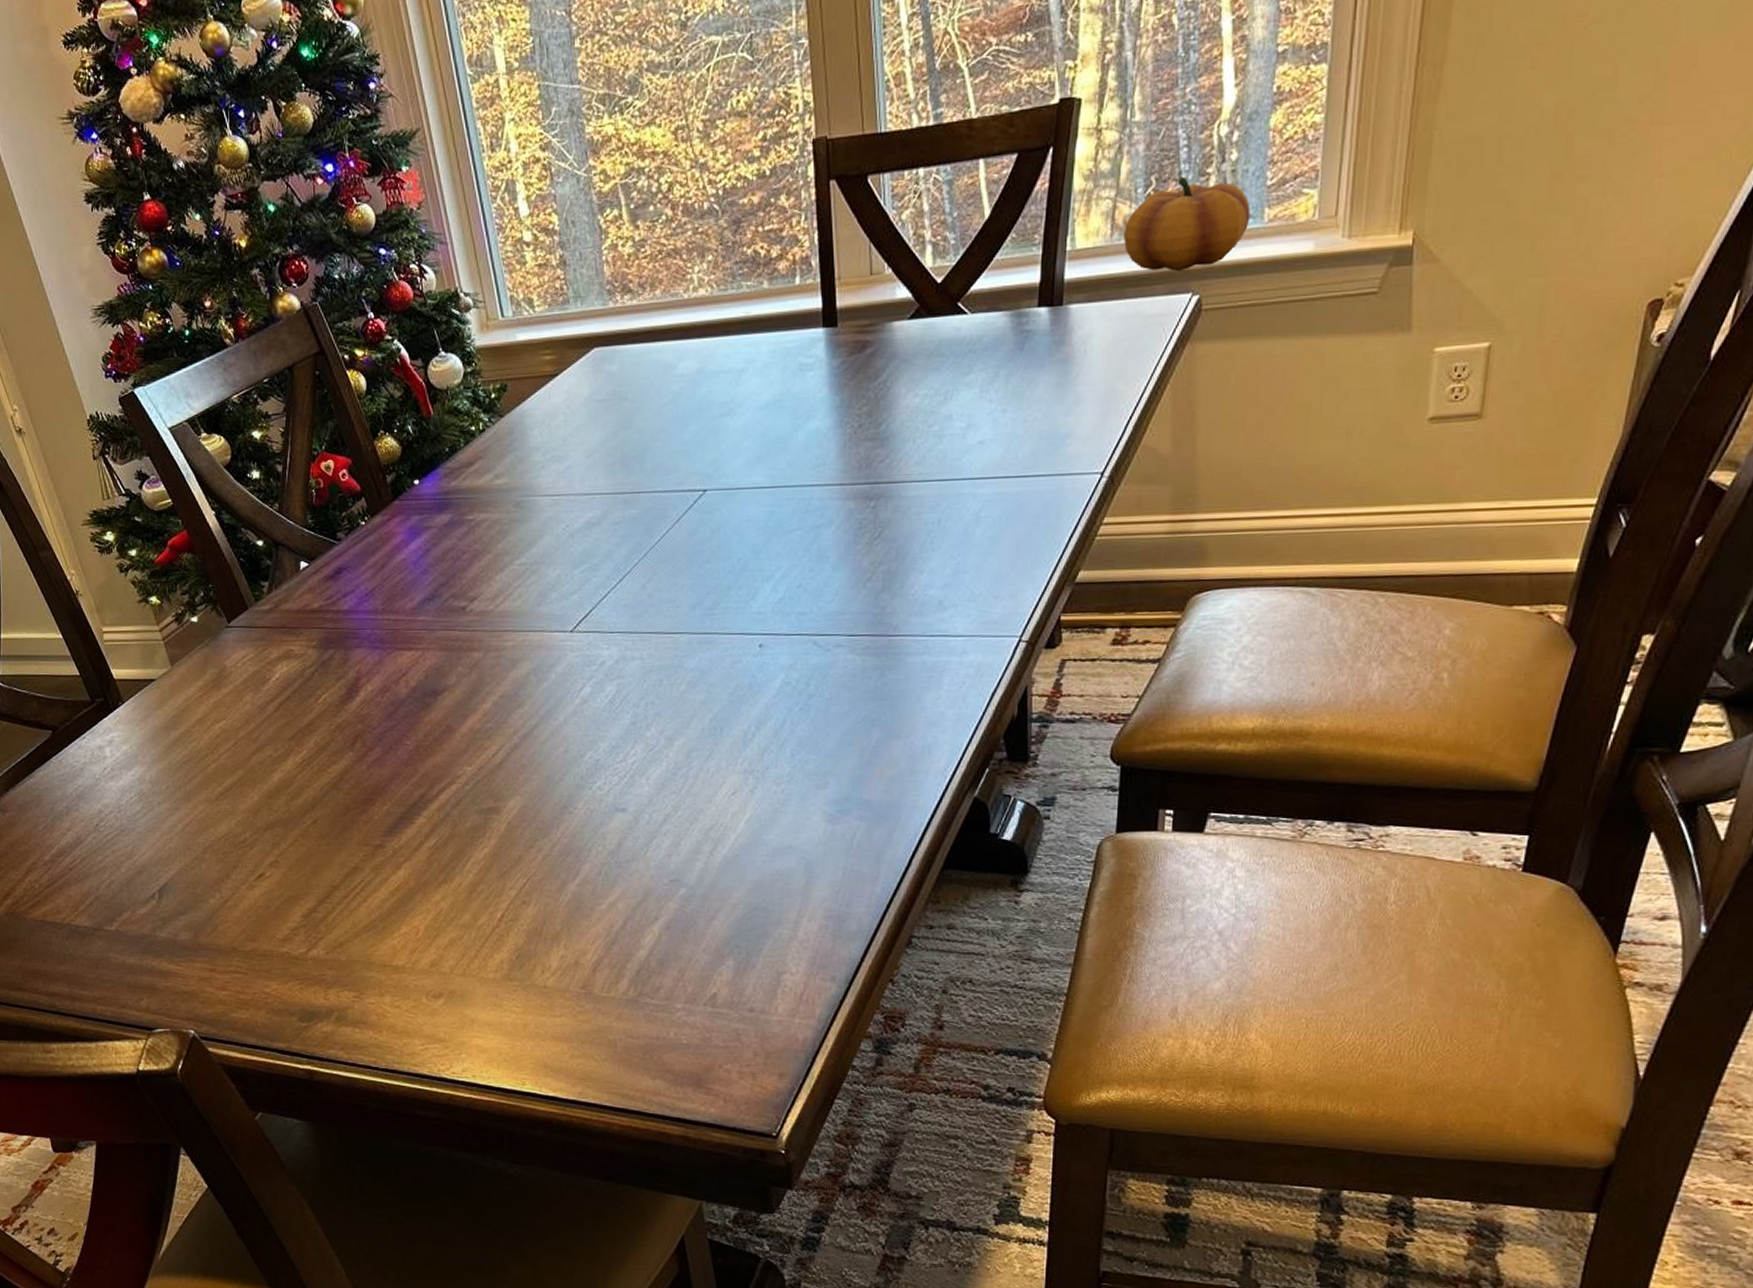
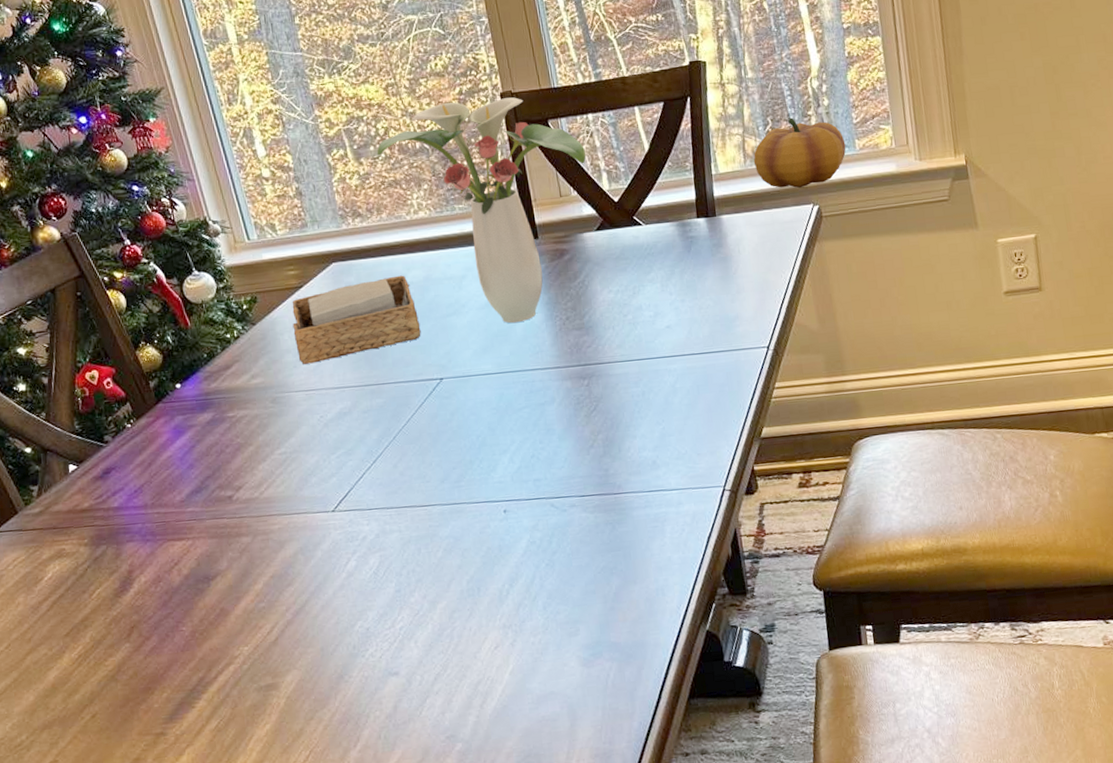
napkin holder: none [544,365,687,465] -> present [292,275,421,364]
flower arrangement: none [656,145,909,429] -> present [376,97,586,324]

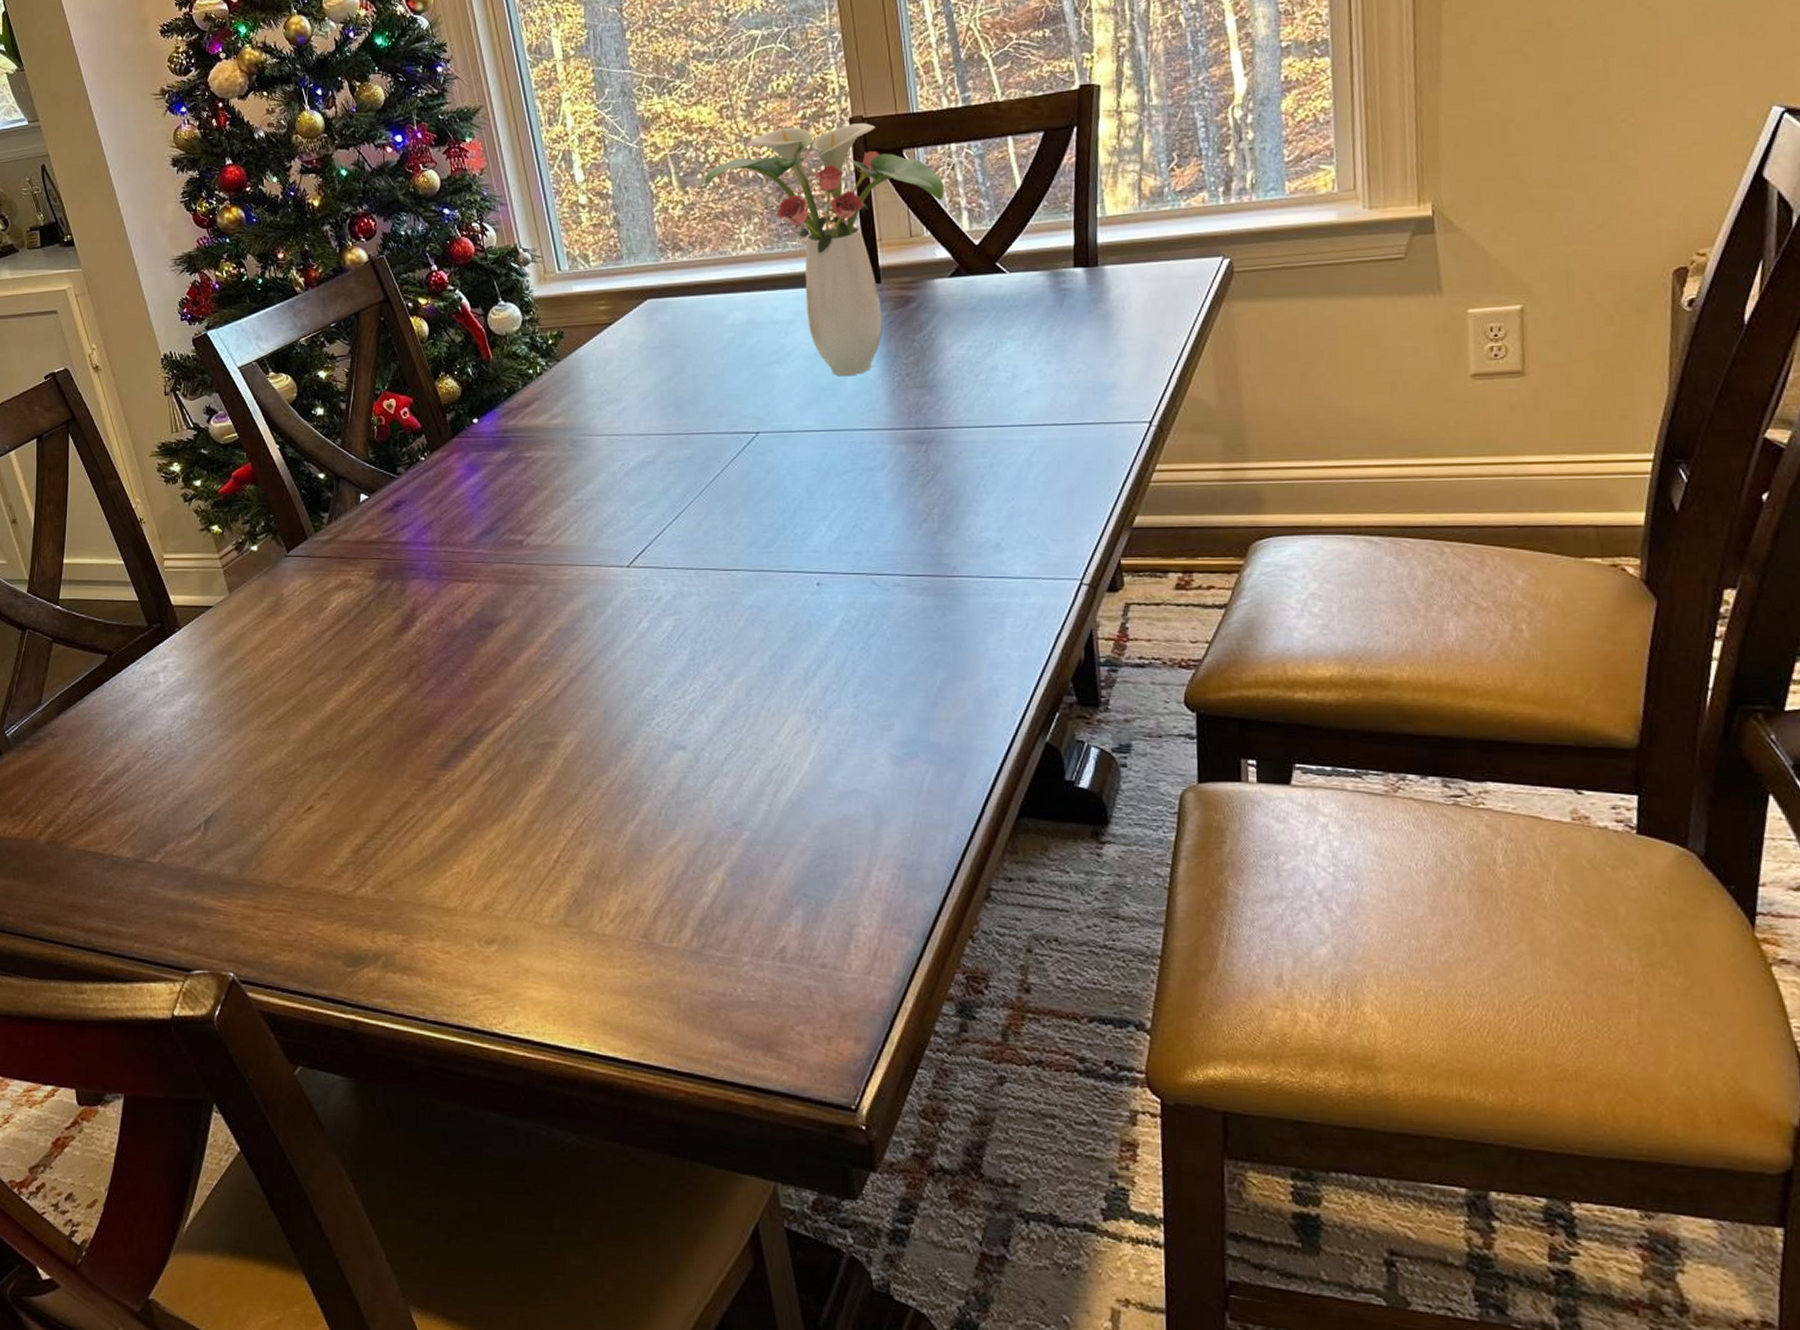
napkin holder: present [292,275,421,364] -> none [599,316,739,407]
decorative pumpkin: present [753,118,846,189] -> none [1150,153,1272,238]

